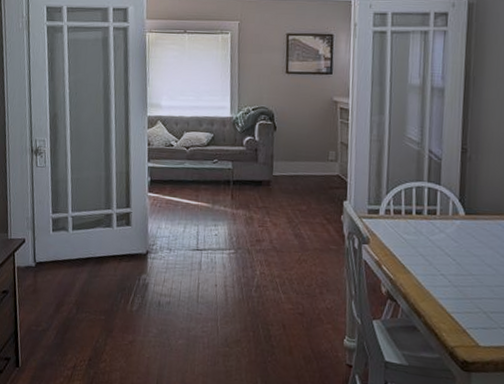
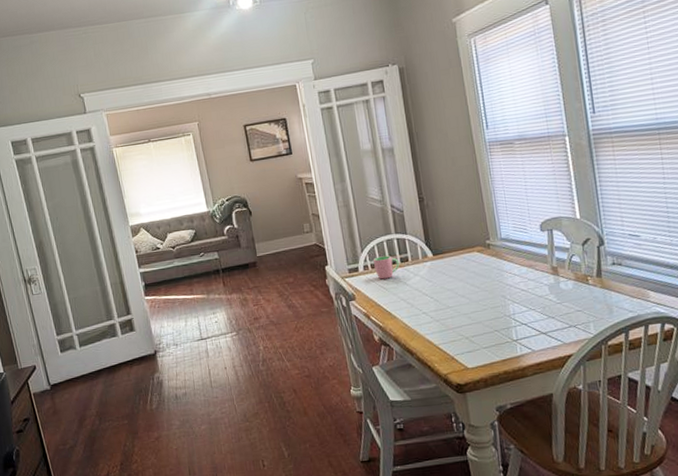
cup: none [397,203,425,229] -> present [373,255,399,280]

